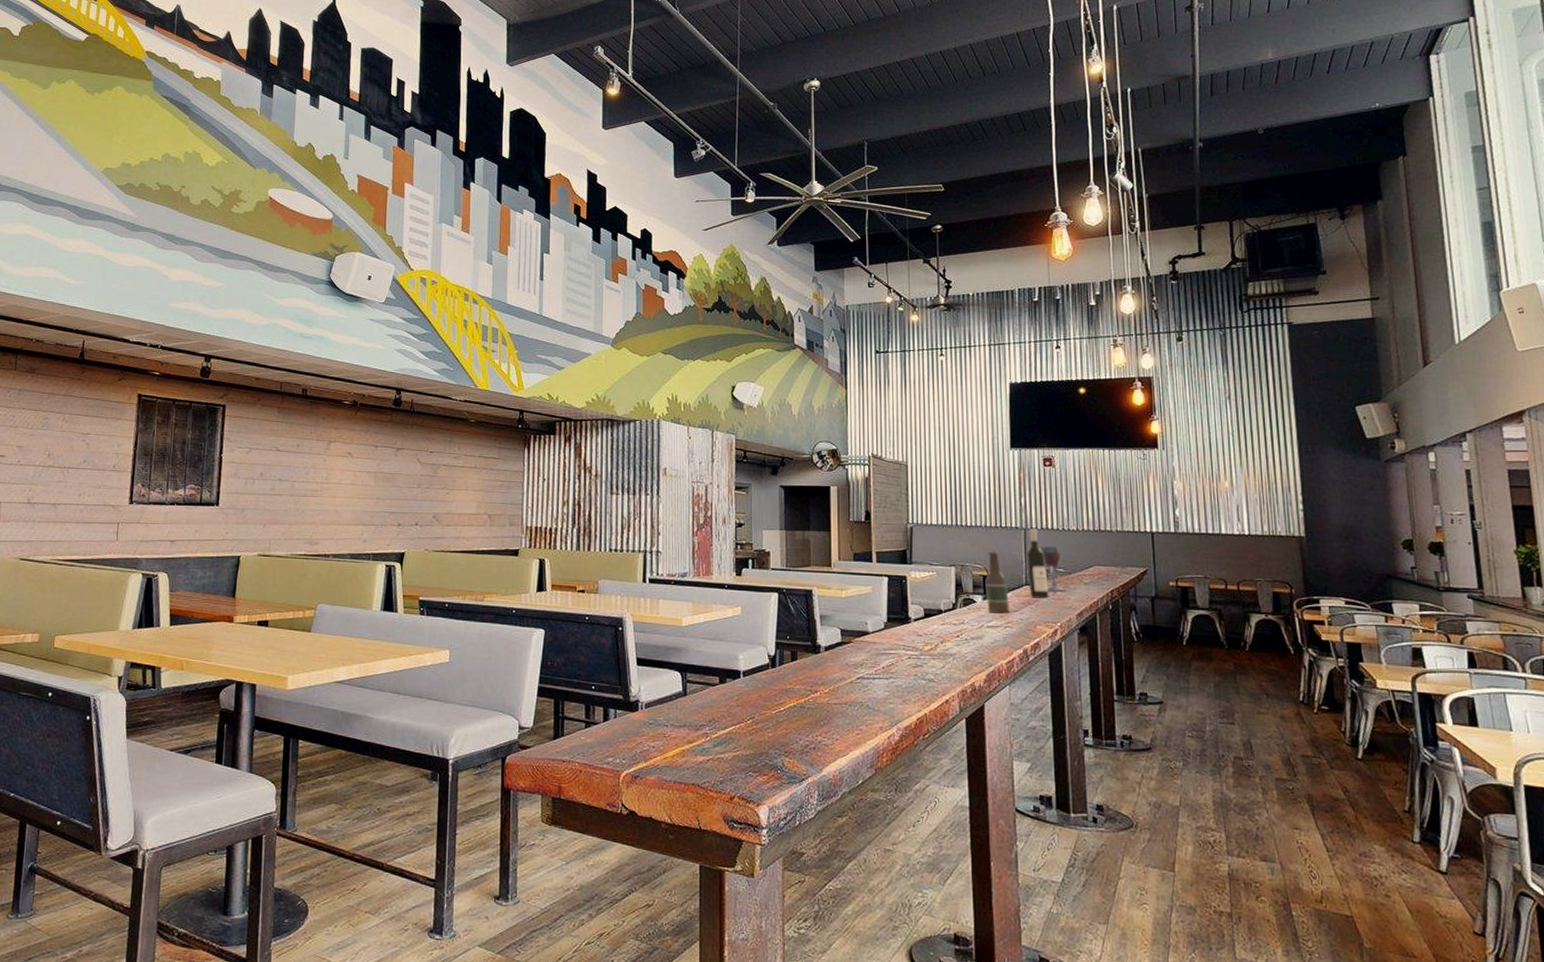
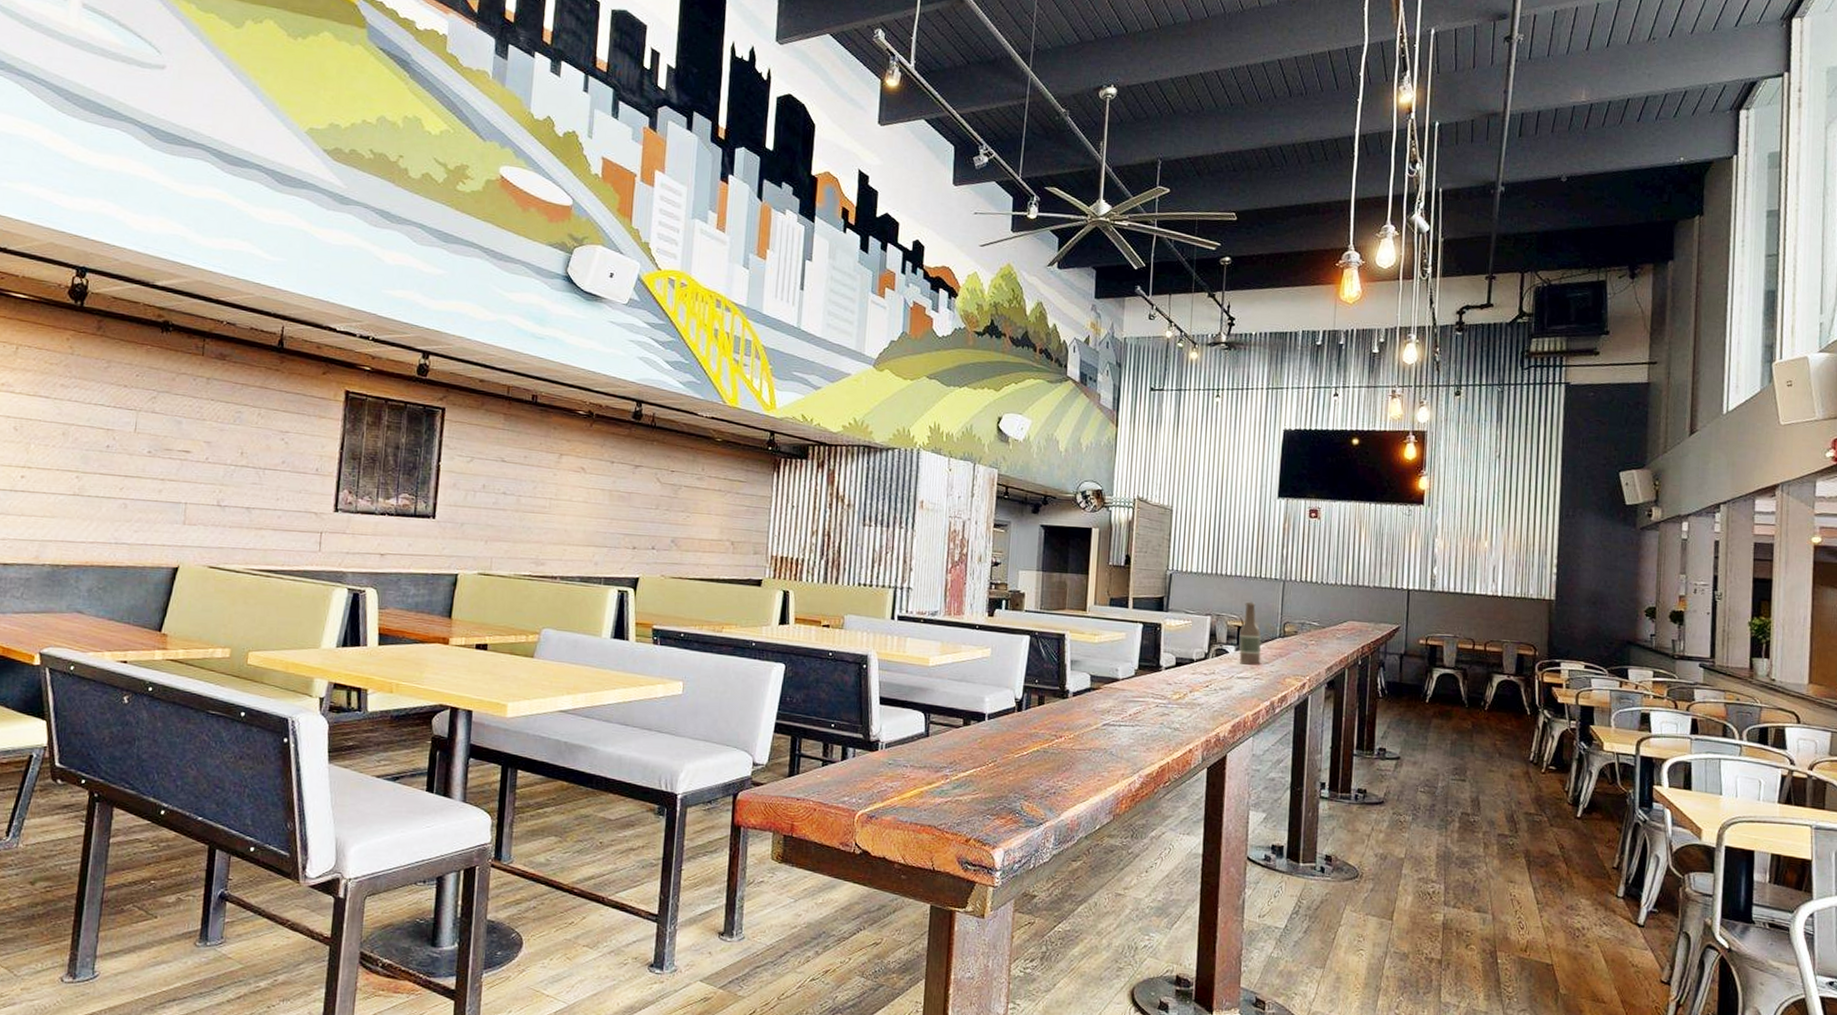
bottle: present [1026,529,1049,599] -> none [1282,580,1302,652]
cup: present [1041,546,1065,592] -> none [1297,599,1317,645]

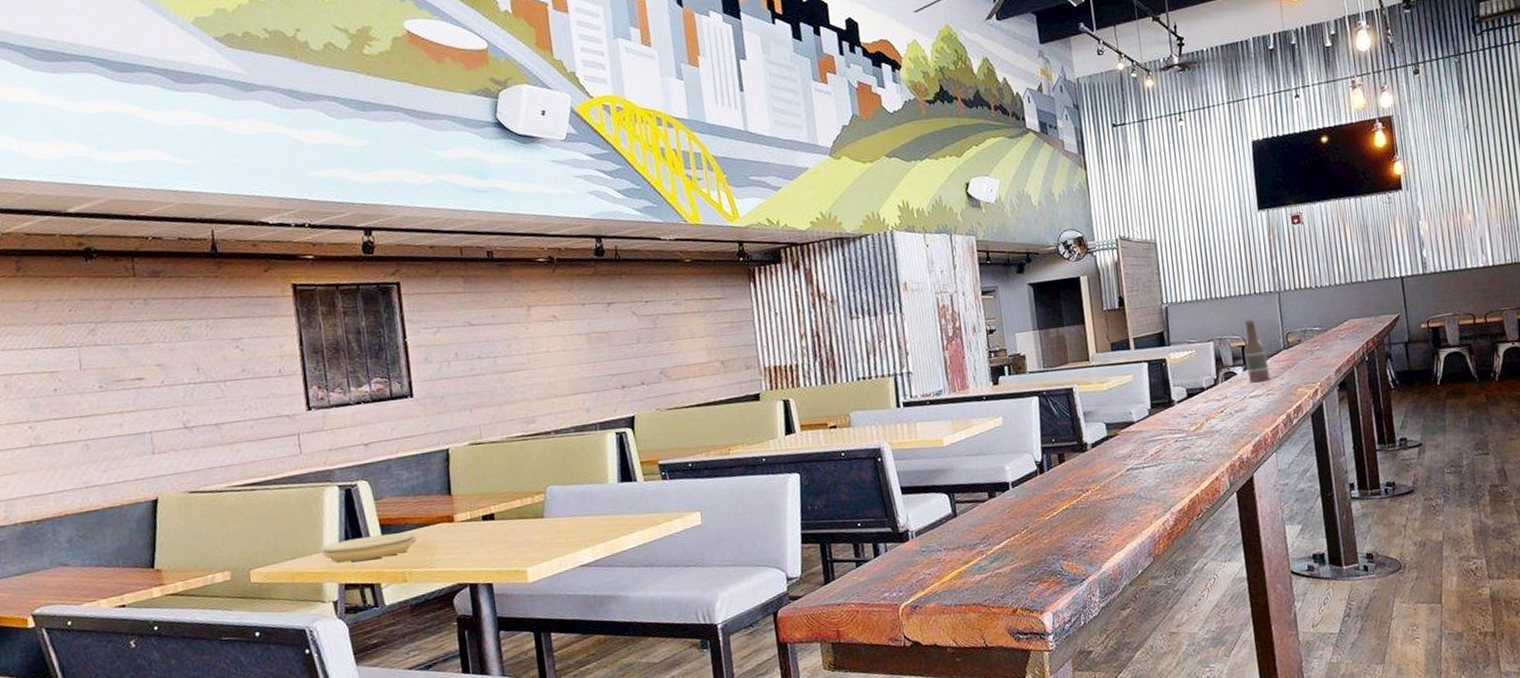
plate: none [318,641,411,665] -> present [321,532,417,563]

